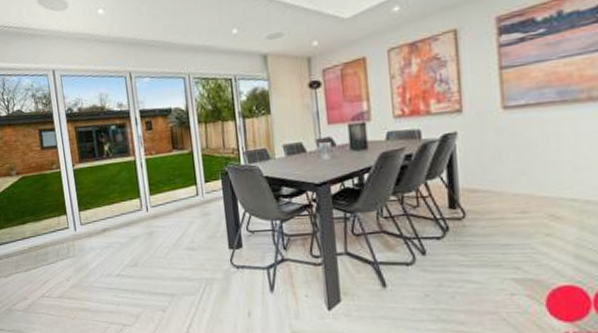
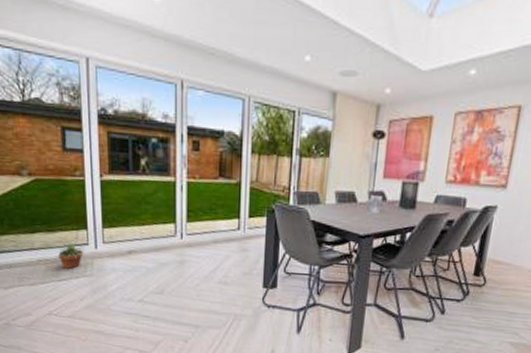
potted plant: none [43,226,67,252] -> present [56,240,86,269]

